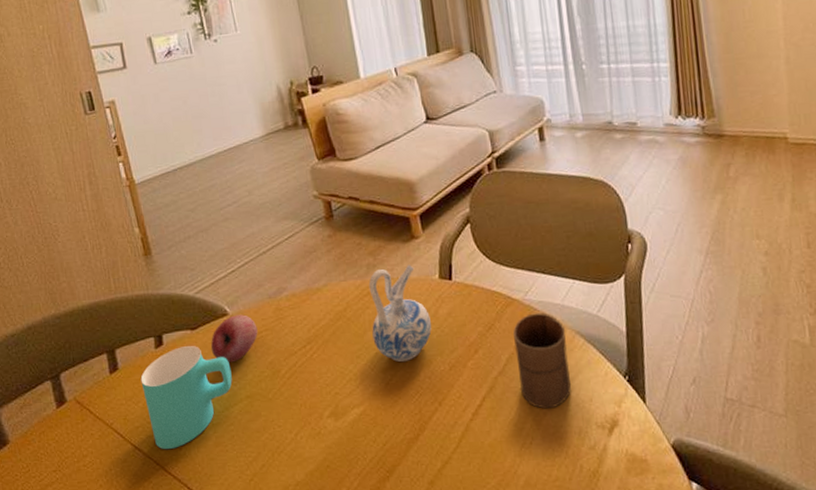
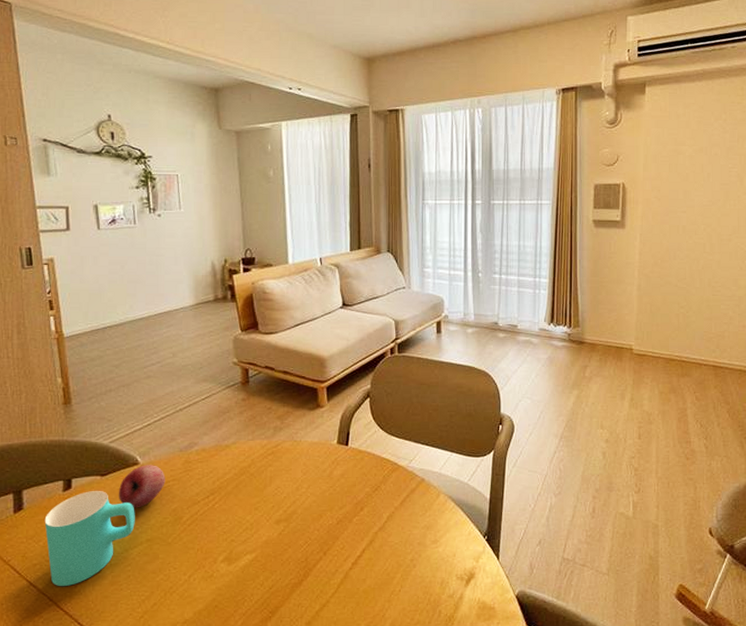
ceramic pitcher: present [368,265,432,362] -> none [272,430,325,515]
cup: present [513,313,571,409] -> none [396,479,439,561]

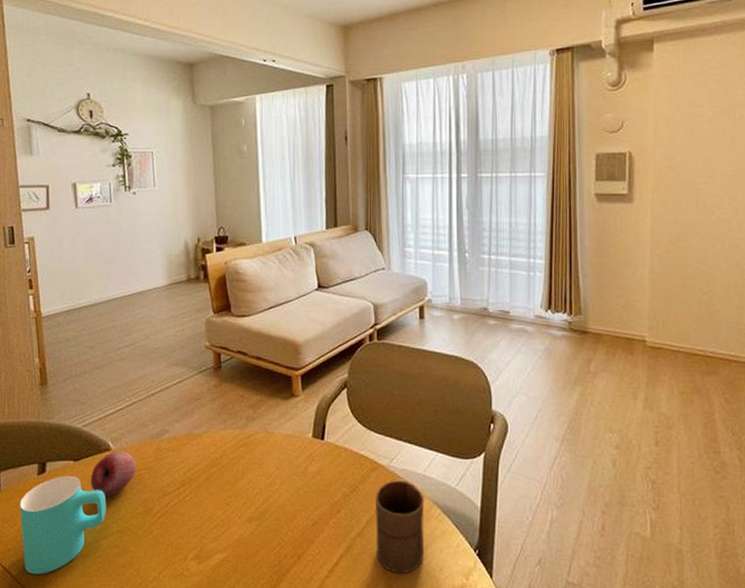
cup: none [396,479,439,561] -> present [376,480,423,574]

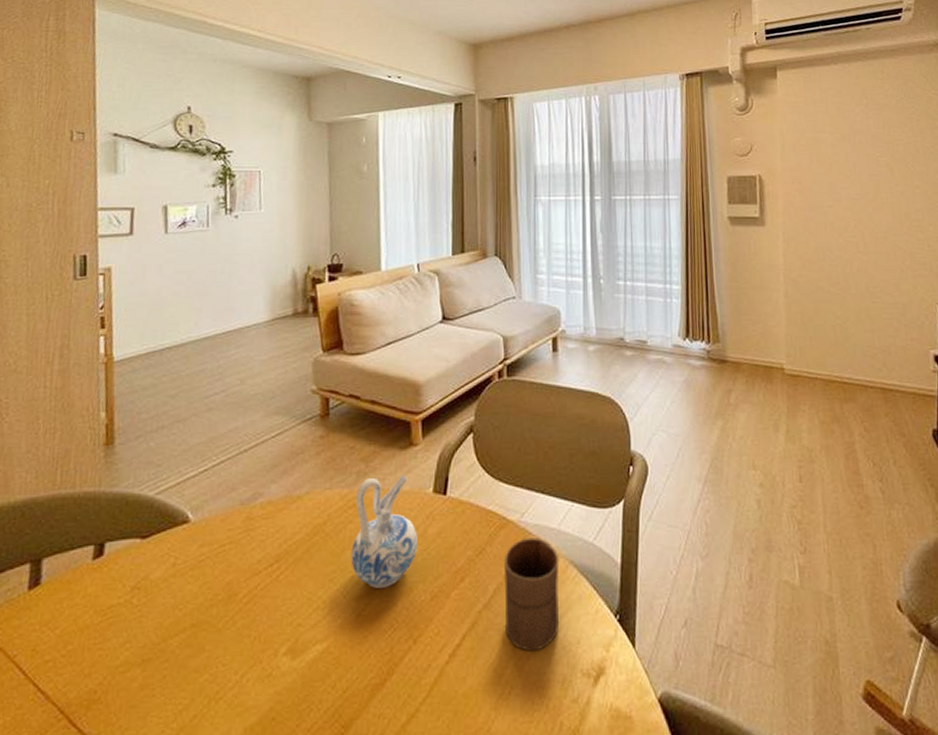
cup: present [19,476,106,575] -> none [64,558,180,693]
fruit: present [90,451,137,497] -> none [160,523,221,582]
ceramic pitcher: none [244,421,300,513] -> present [351,475,418,588]

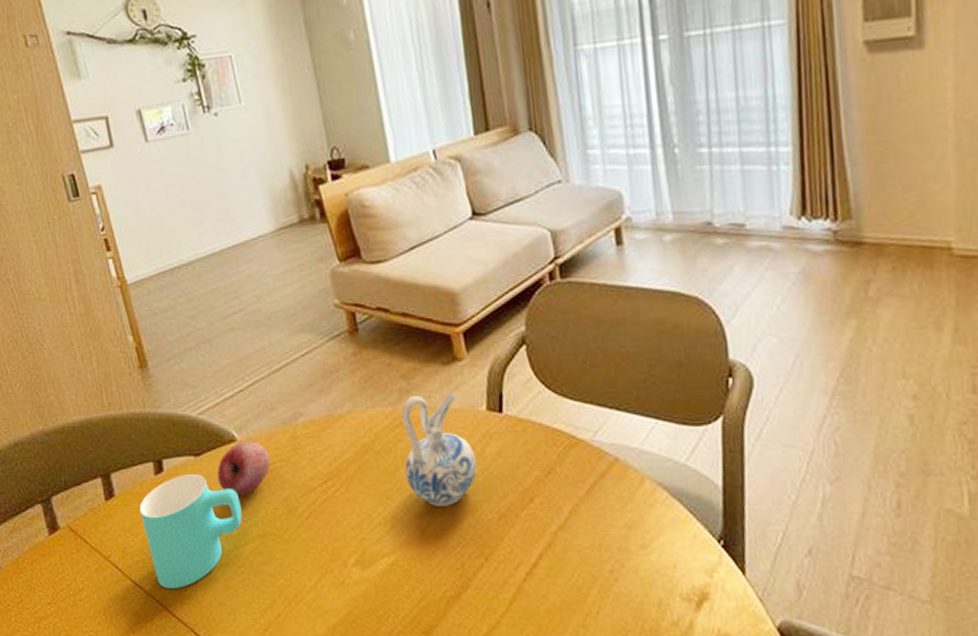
cup: none [64,558,180,693] -> present [139,474,243,590]
fruit: none [160,523,221,582] -> present [217,441,271,496]
cup: present [504,537,559,652] -> none [578,458,650,574]

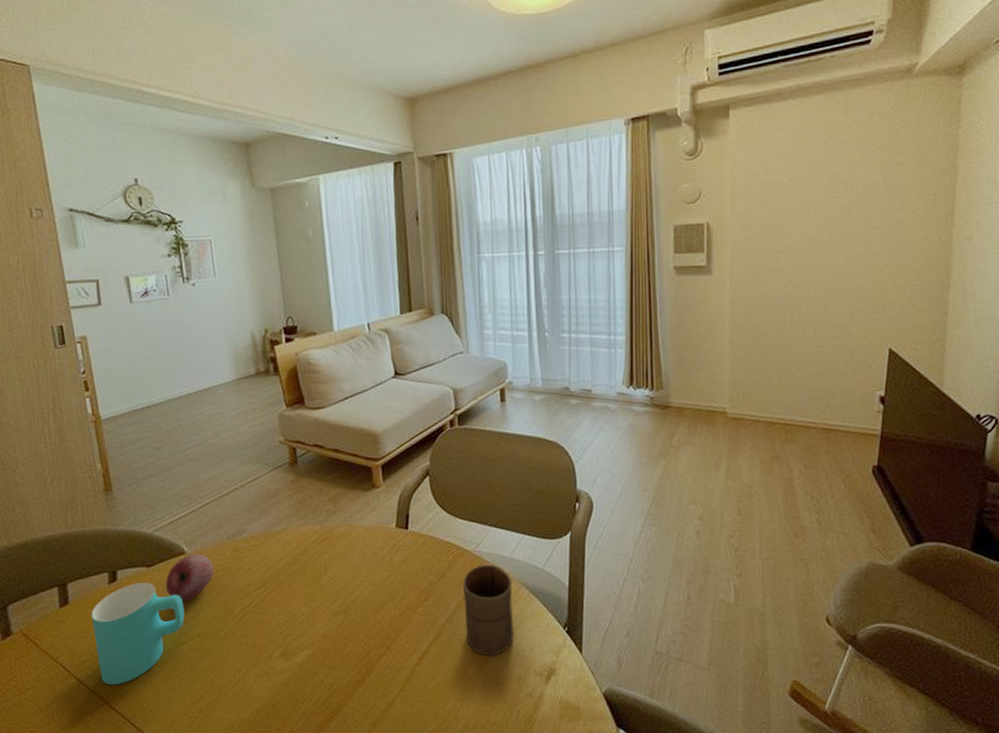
ceramic pitcher: present [401,392,477,506] -> none [327,513,385,606]
cup: none [578,458,650,574] -> present [463,564,513,656]

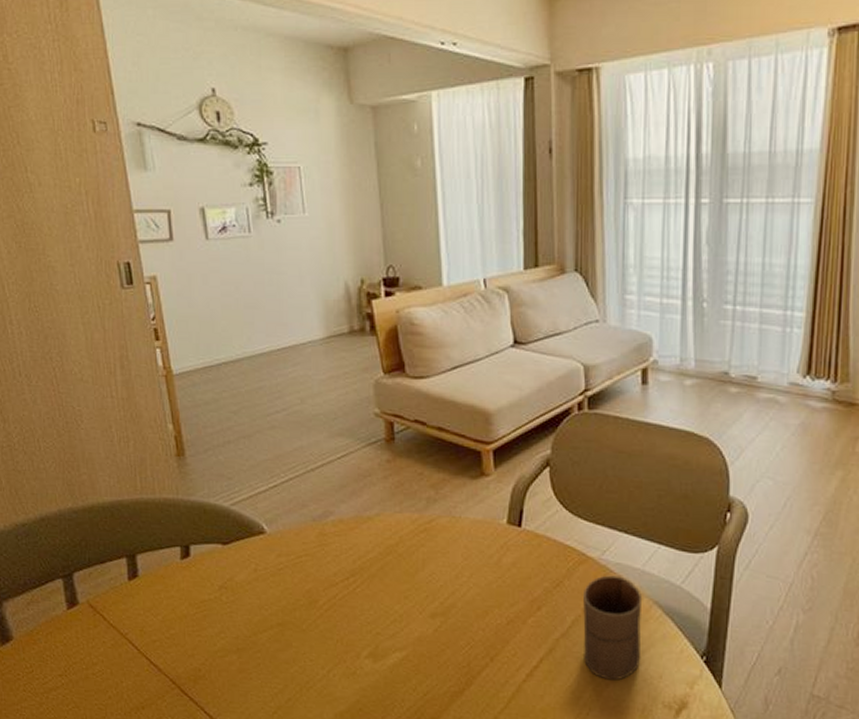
cup: present [91,583,185,685] -> none [162,561,264,670]
fruit: present [165,554,214,601] -> none [242,534,297,586]

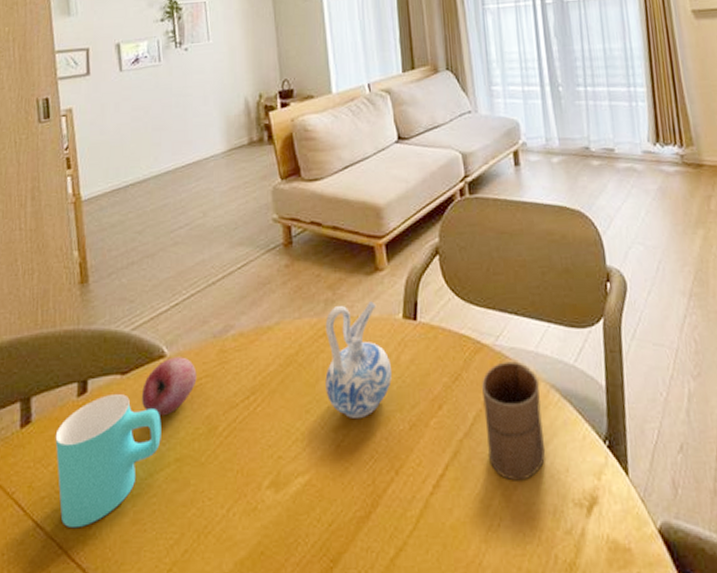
cup: none [162,561,264,670] -> present [55,394,161,529]
fruit: none [242,534,297,586] -> present [141,357,197,416]
ceramic pitcher: none [425,504,492,609] -> present [325,301,392,418]

